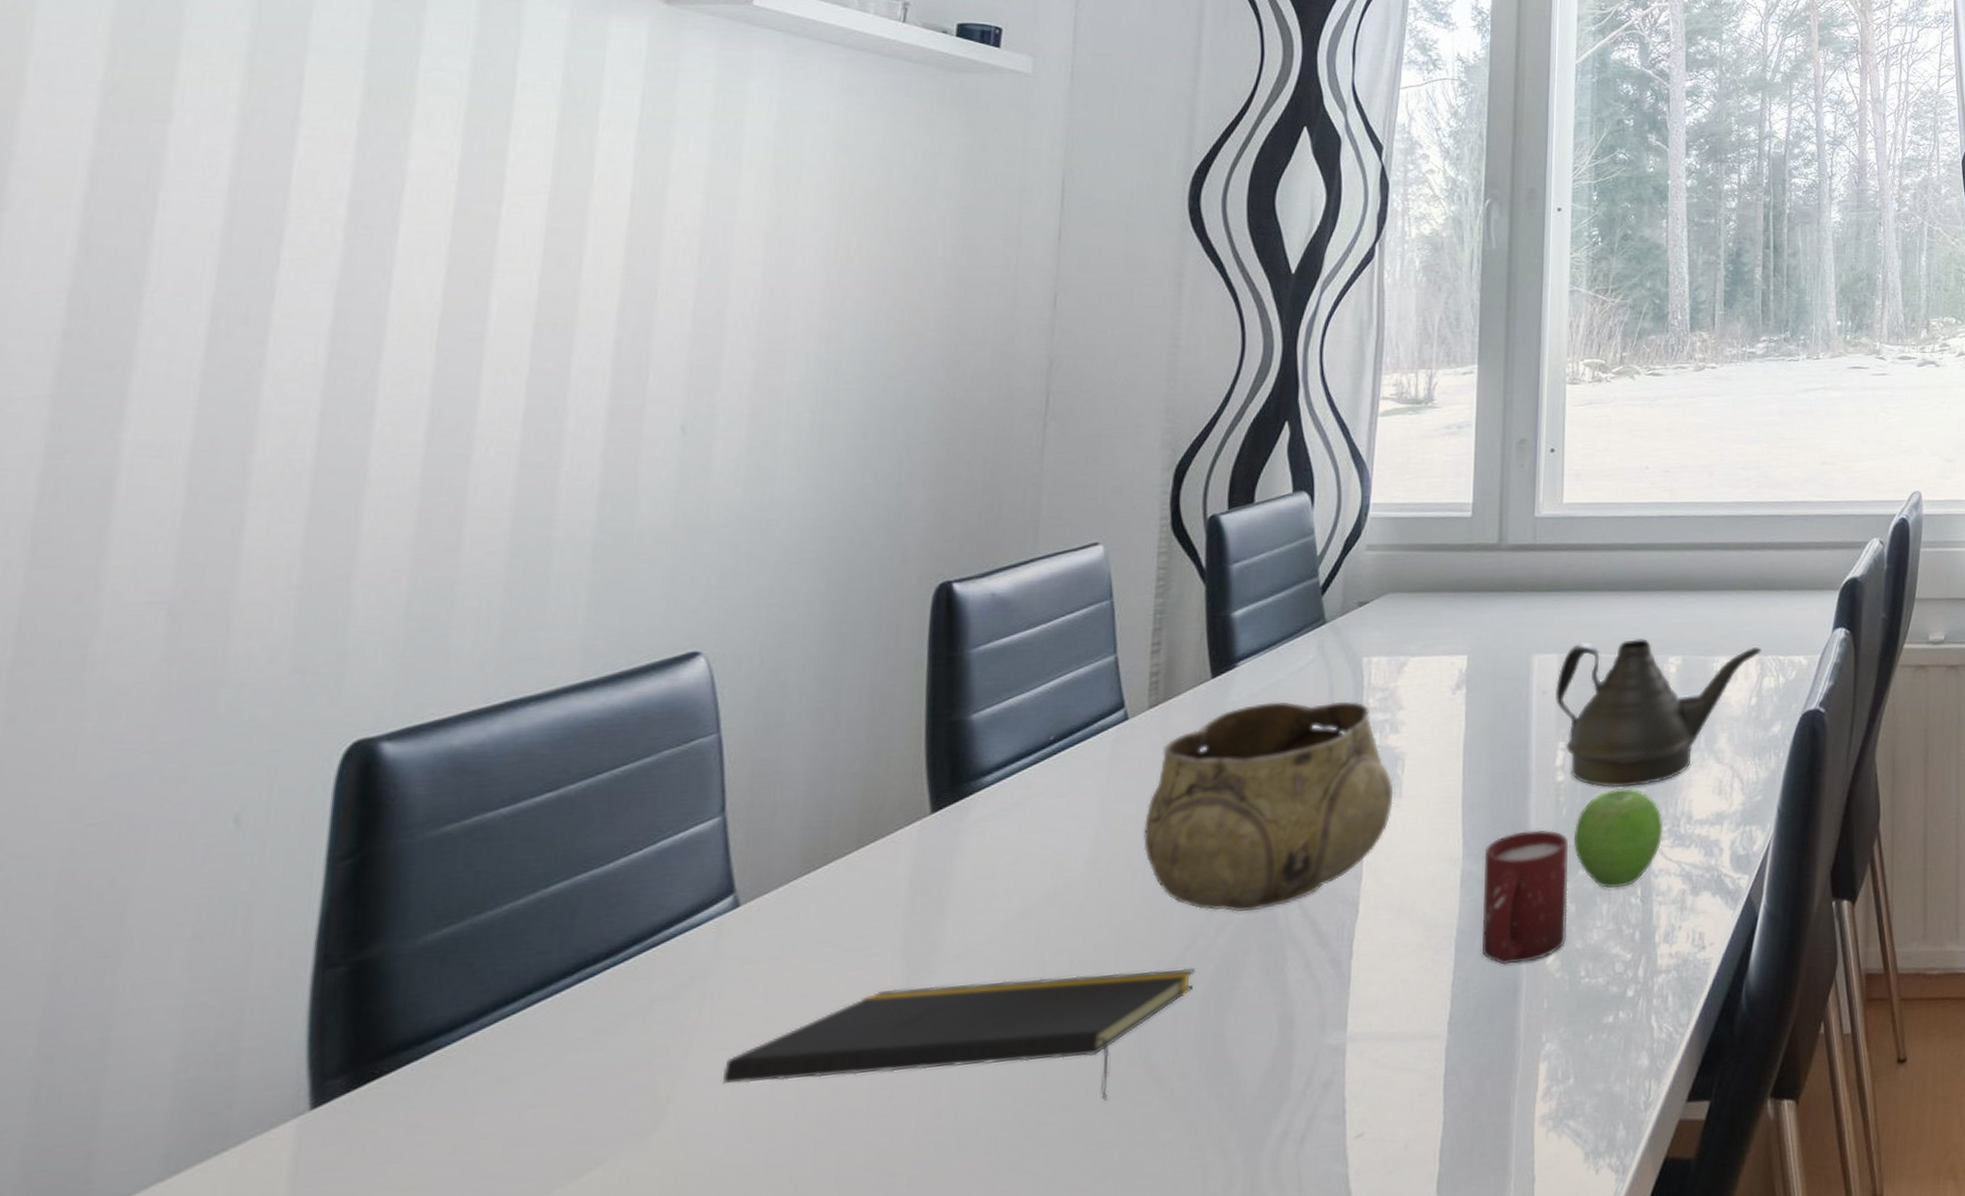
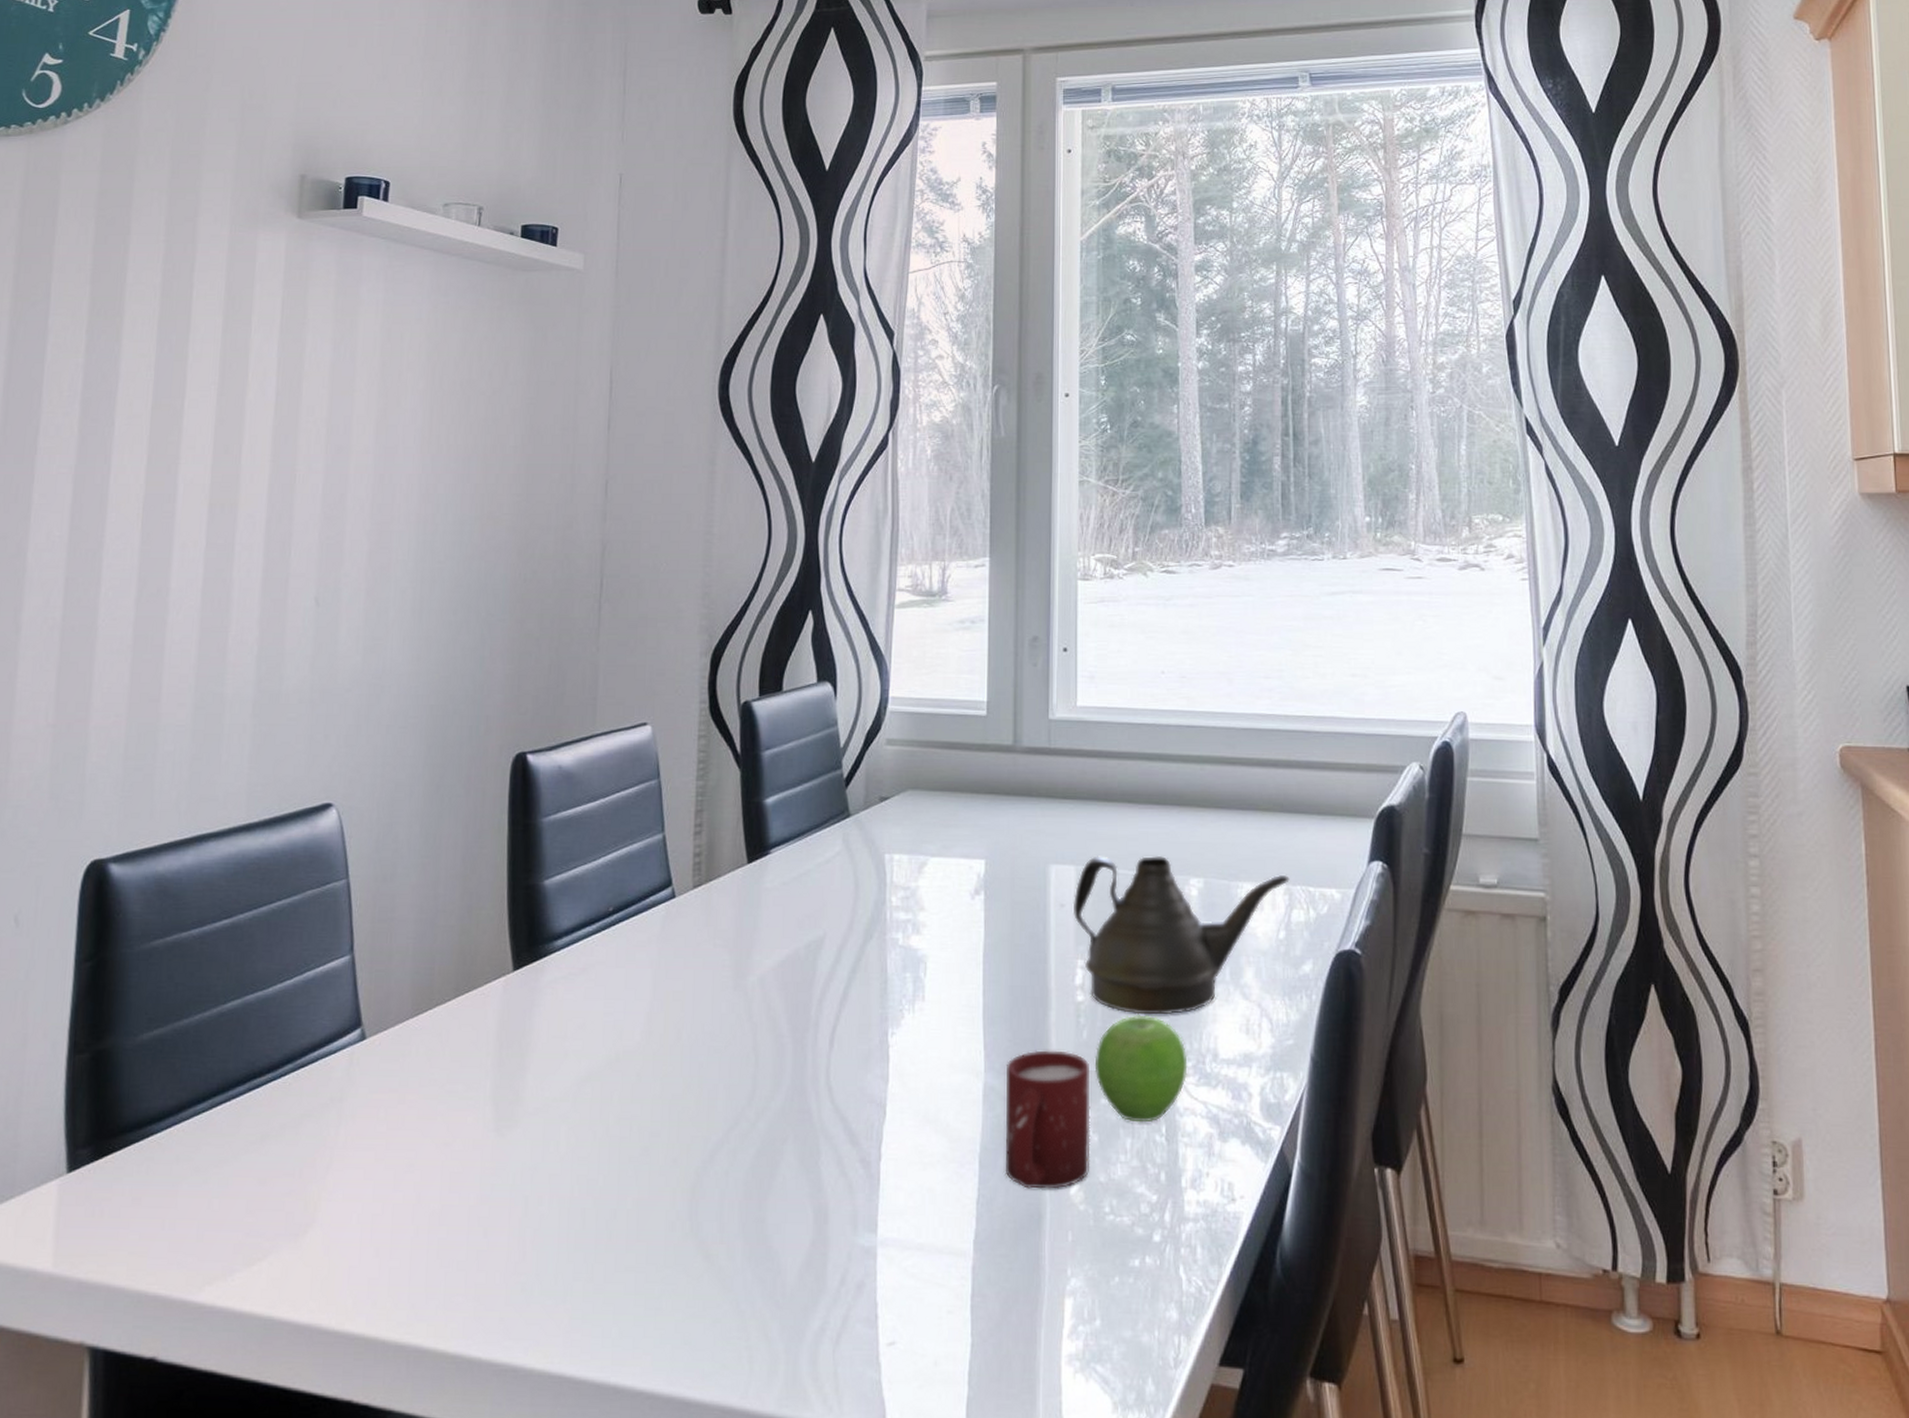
notepad: present [722,968,1195,1101] -> none [355,1132,738,1268]
decorative bowl: present [1143,701,1394,913] -> none [691,892,917,1100]

